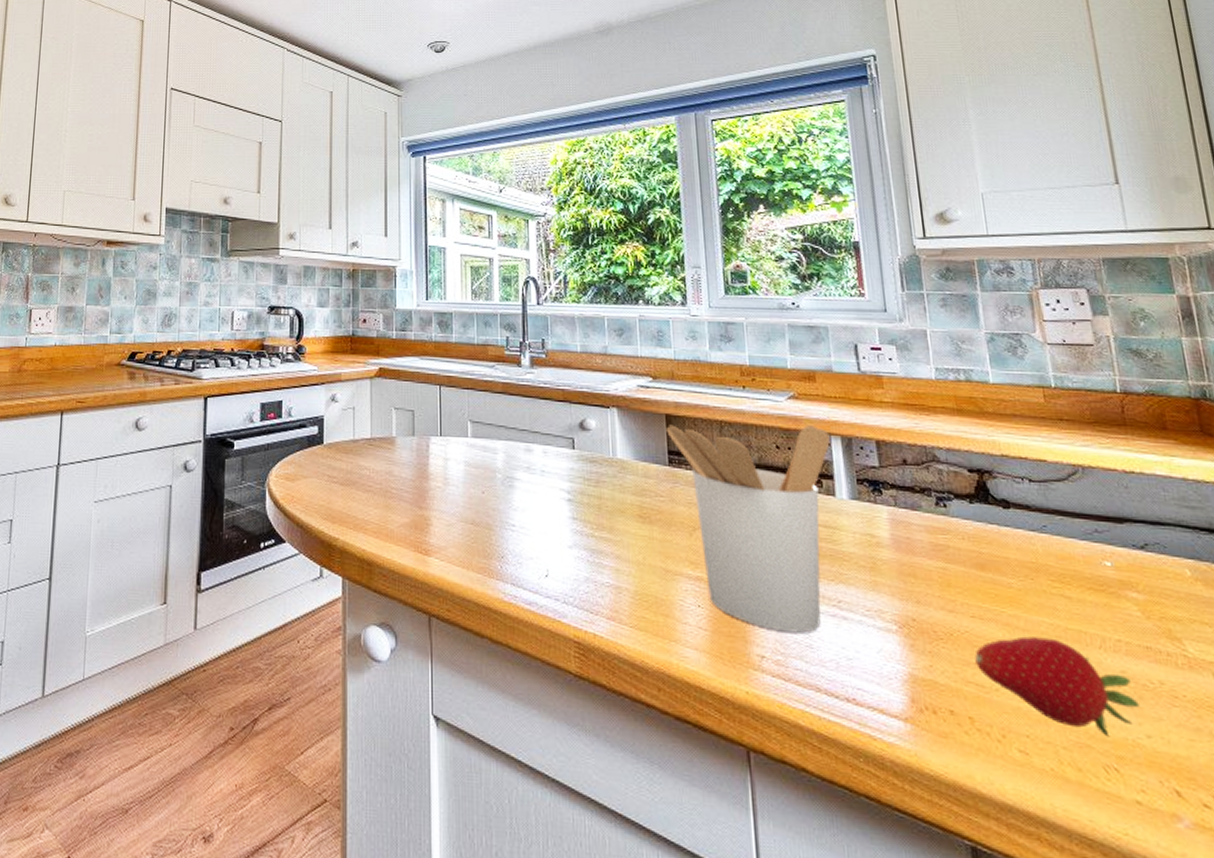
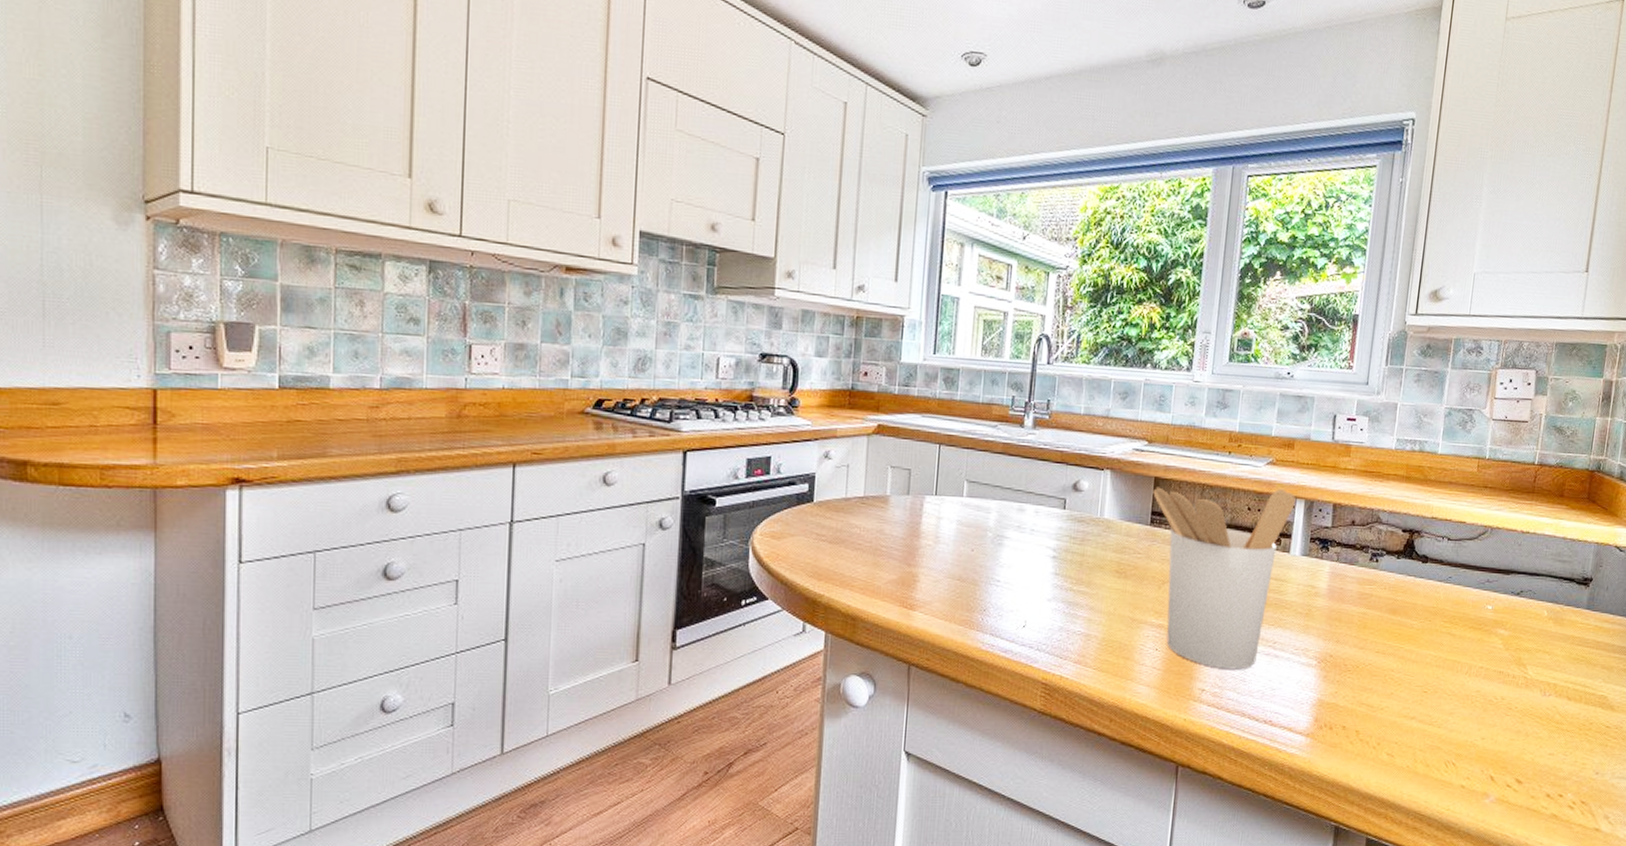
fruit: present [975,636,1140,737] -> none [1371,666,1483,740]

